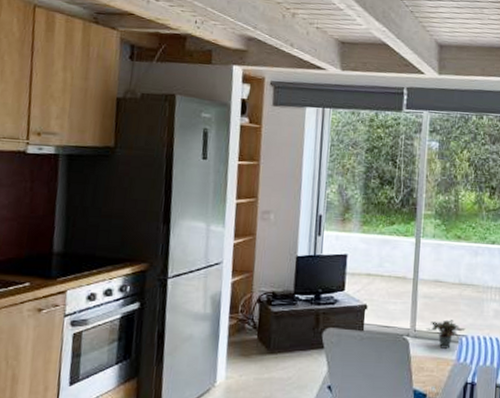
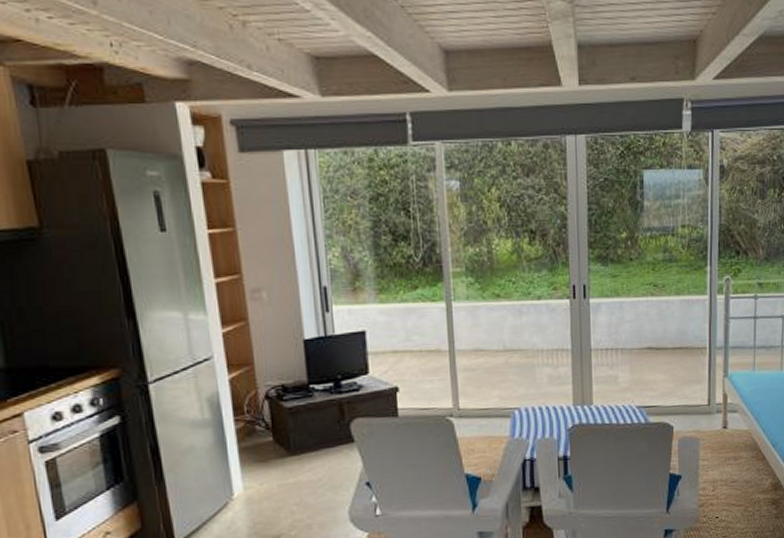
potted plant: present [426,320,466,349] -> none [471,392,517,426]

